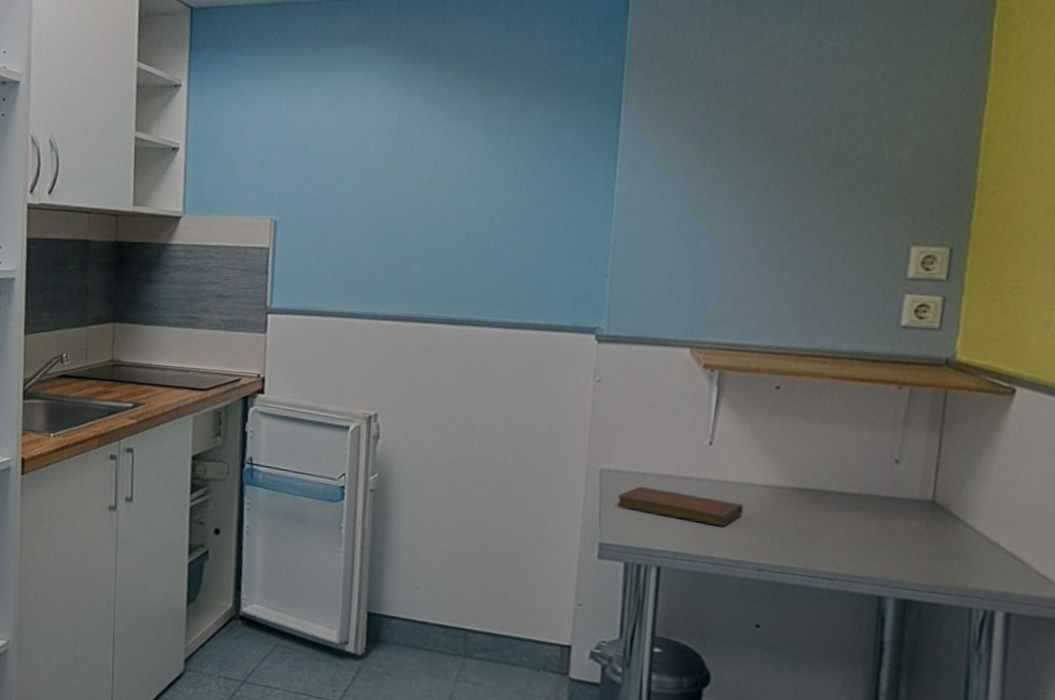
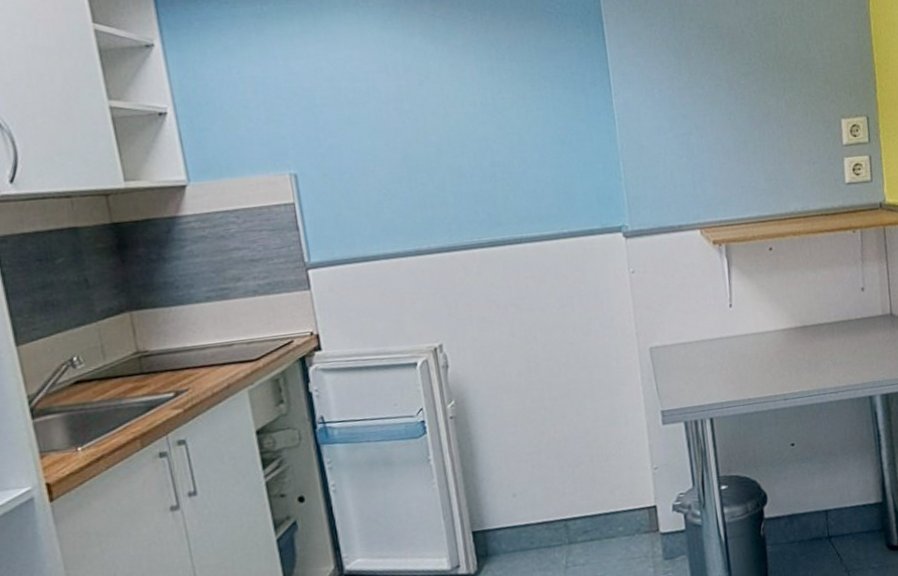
notebook: present [616,486,744,527] -> none [667,349,765,377]

